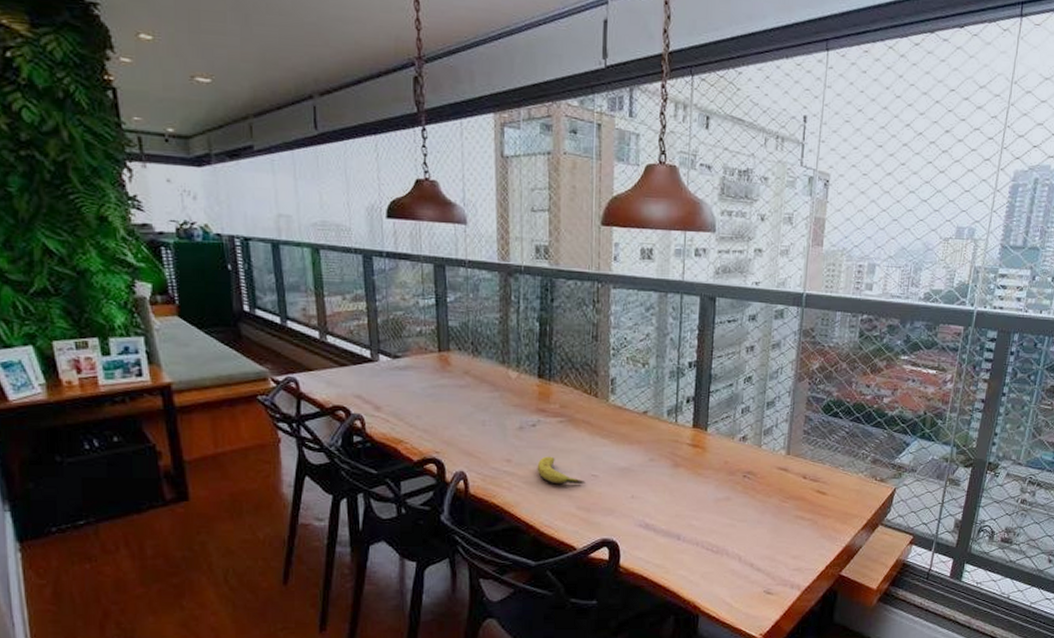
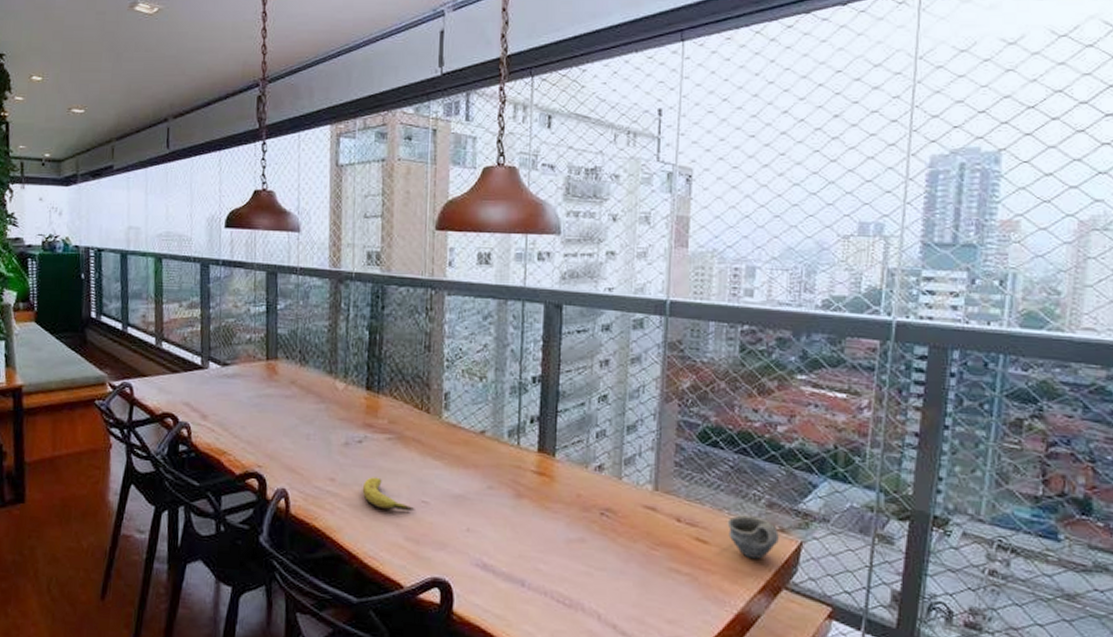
cup: none [841,470,879,505] -> present [727,515,779,560]

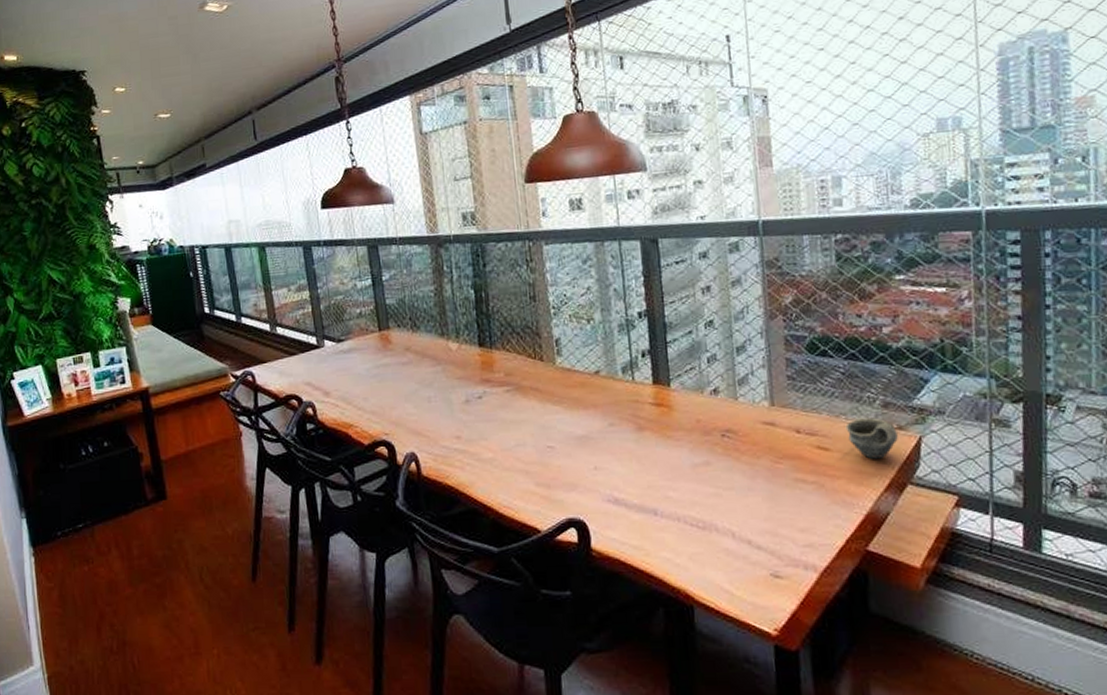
banana: present [362,477,415,512] -> none [488,429,542,460]

